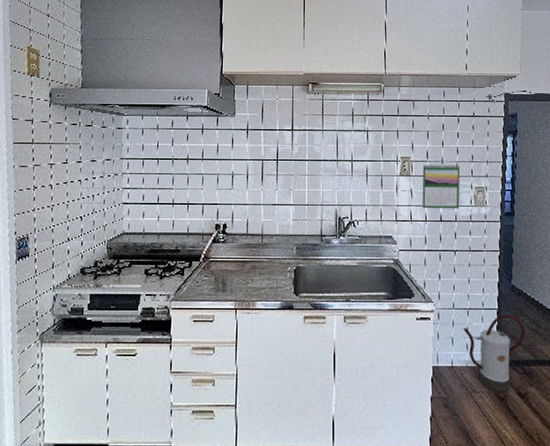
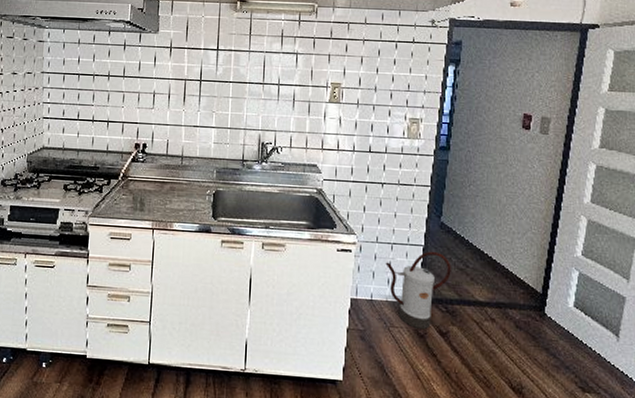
calendar: present [422,163,460,209] -> none [351,91,395,141]

